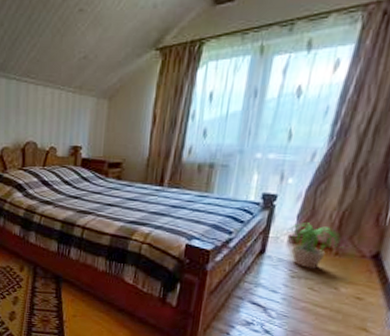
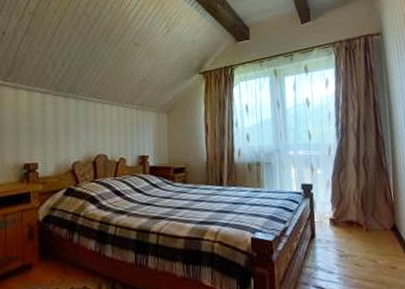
potted plant: present [284,222,341,269] -> none [325,205,367,246]

